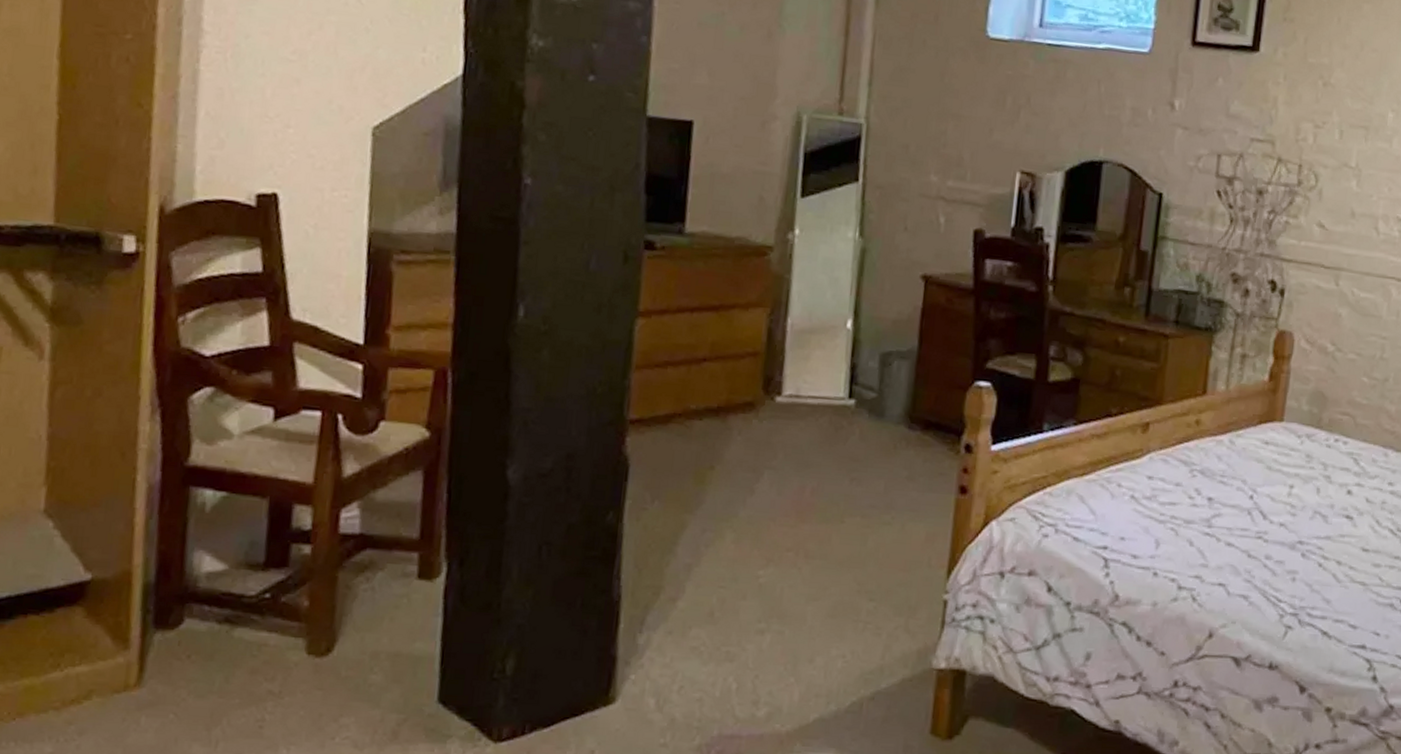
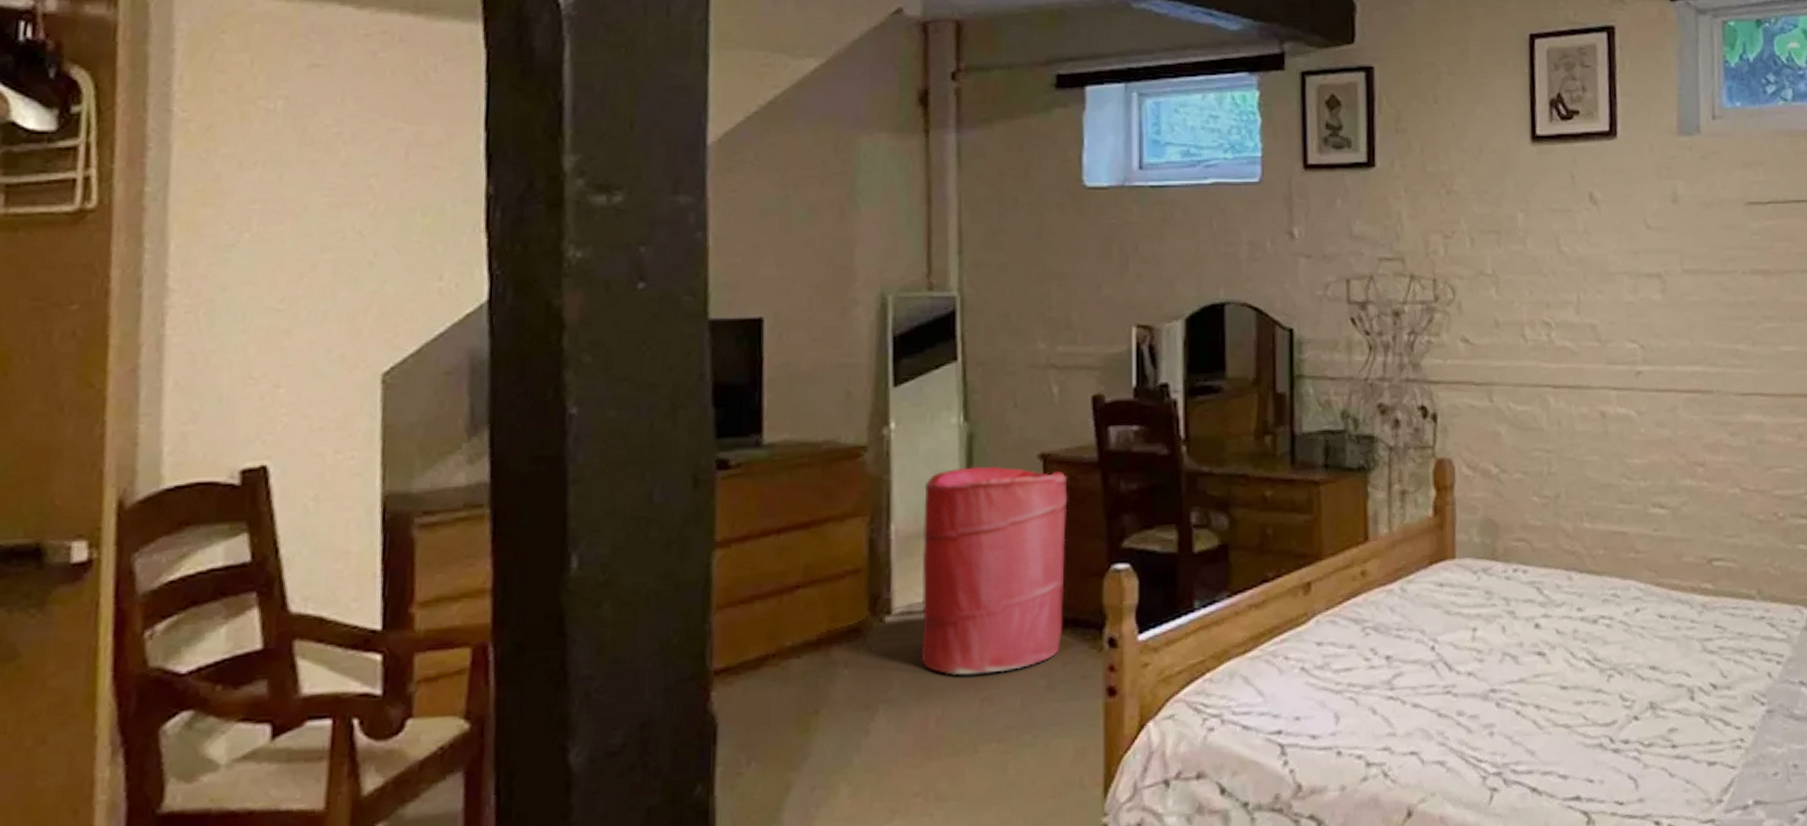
laundry hamper: none [802,277,945,459] -> present [920,466,1068,675]

